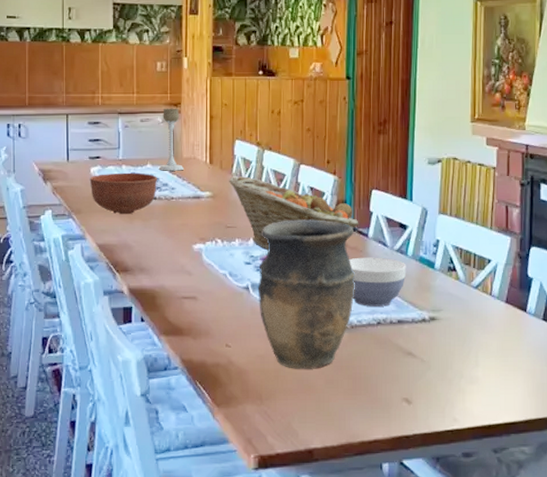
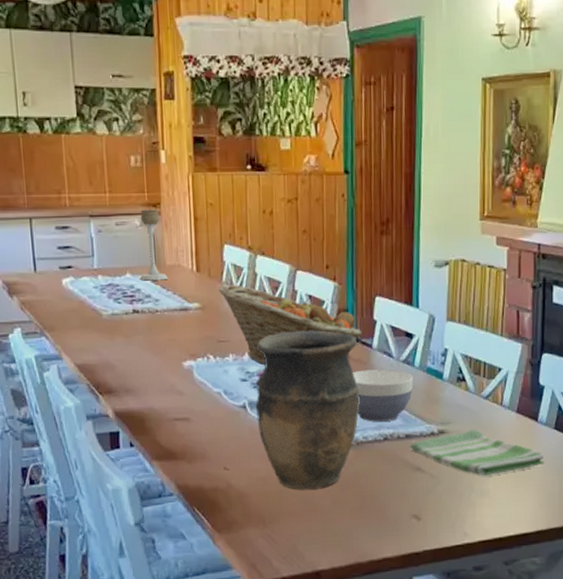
bowl: present [89,172,158,214] -> none [61,283,140,330]
dish towel: none [401,318,534,364] -> present [409,429,545,477]

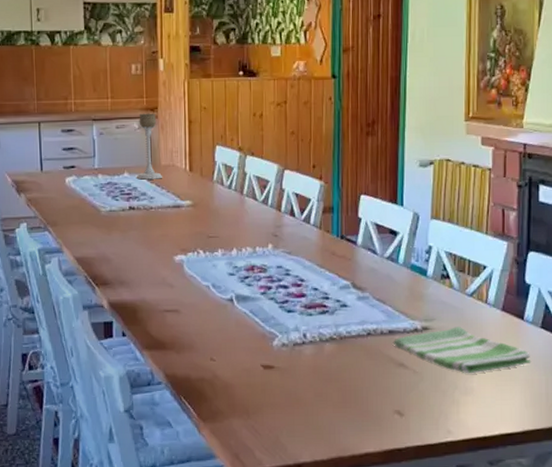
fruit basket: present [218,285,362,366] -> none [209,183,347,261]
vase: present [256,330,361,490] -> none [243,227,345,383]
bowl: present [353,369,414,422] -> none [337,265,398,317]

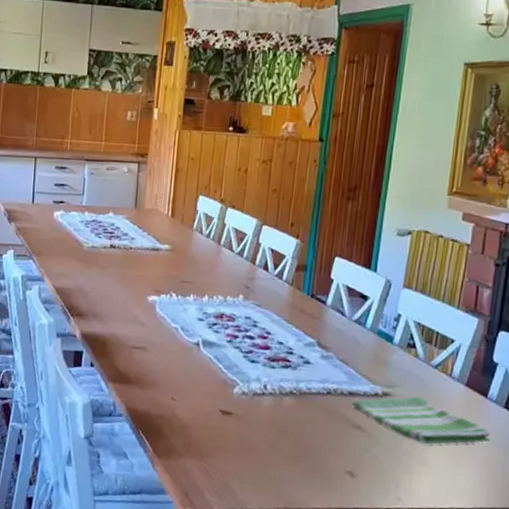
candle holder: present [136,113,163,180] -> none [120,158,146,222]

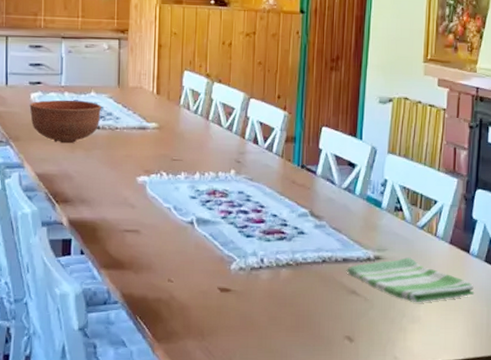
bowl: none [52,218,119,260] -> present [29,99,102,143]

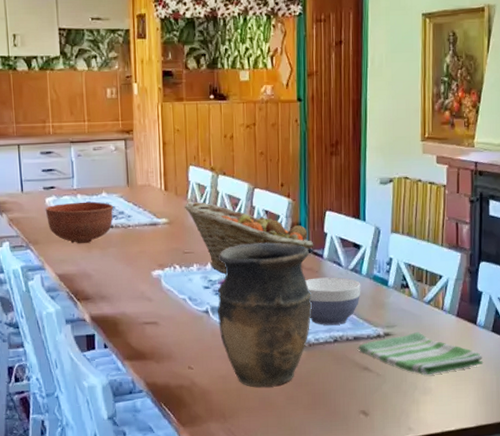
fruit basket: none [175,108,308,185] -> present [184,202,314,275]
vase: none [203,154,303,306] -> present [218,242,313,388]
bowl: none [296,194,354,245] -> present [305,277,361,325]

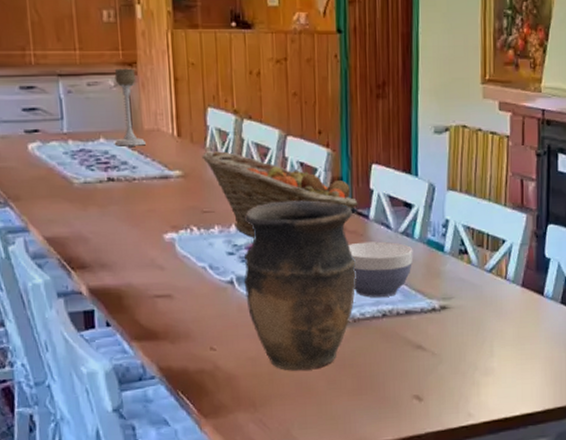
bowl: present [45,201,114,243] -> none [27,148,115,200]
candle holder: none [113,135,140,199] -> present [114,68,147,146]
dish towel: present [357,332,484,375] -> none [409,305,552,354]

